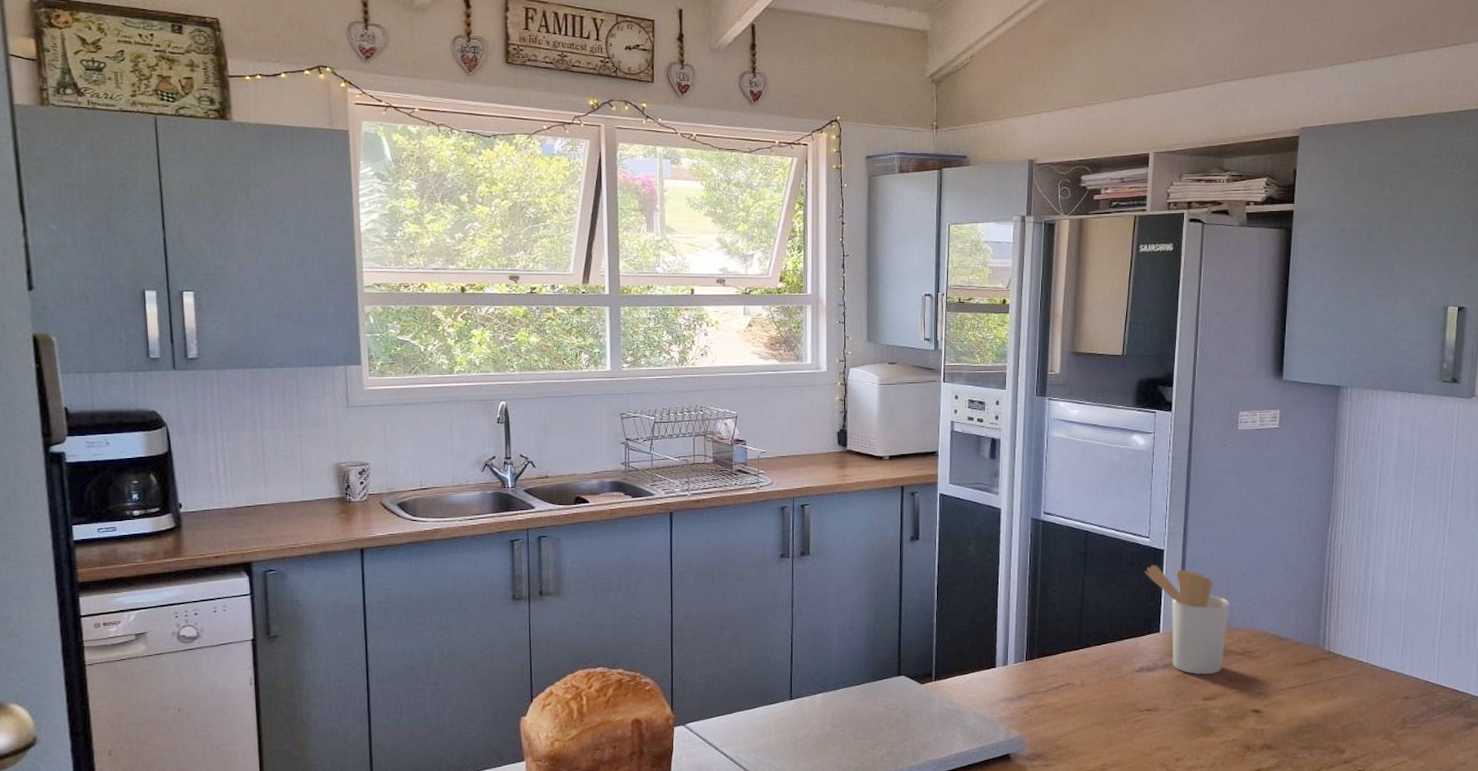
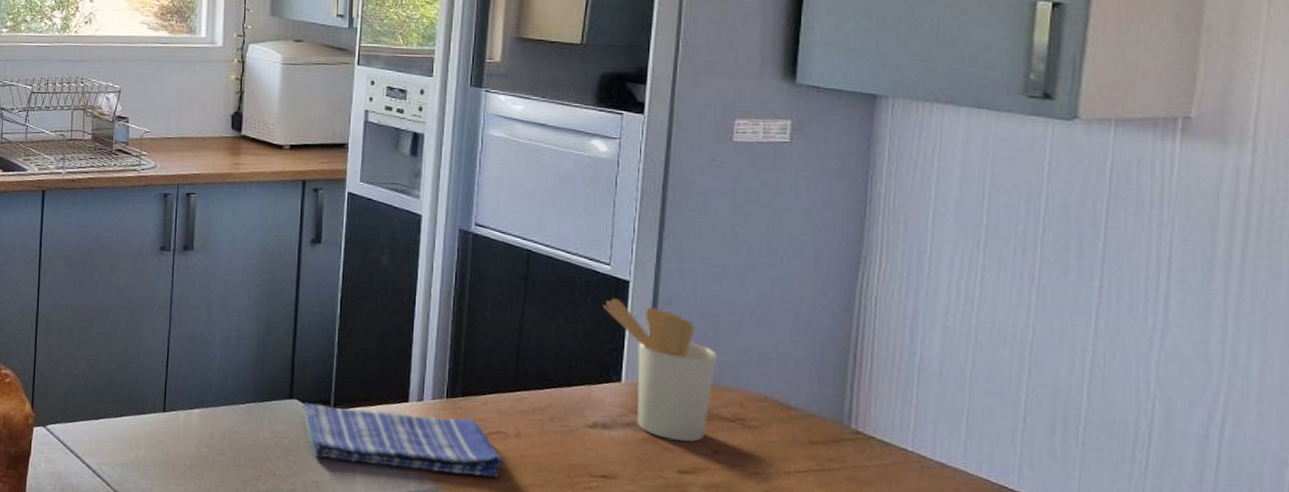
dish towel: none [909,675,1073,723] -> present [302,402,505,478]

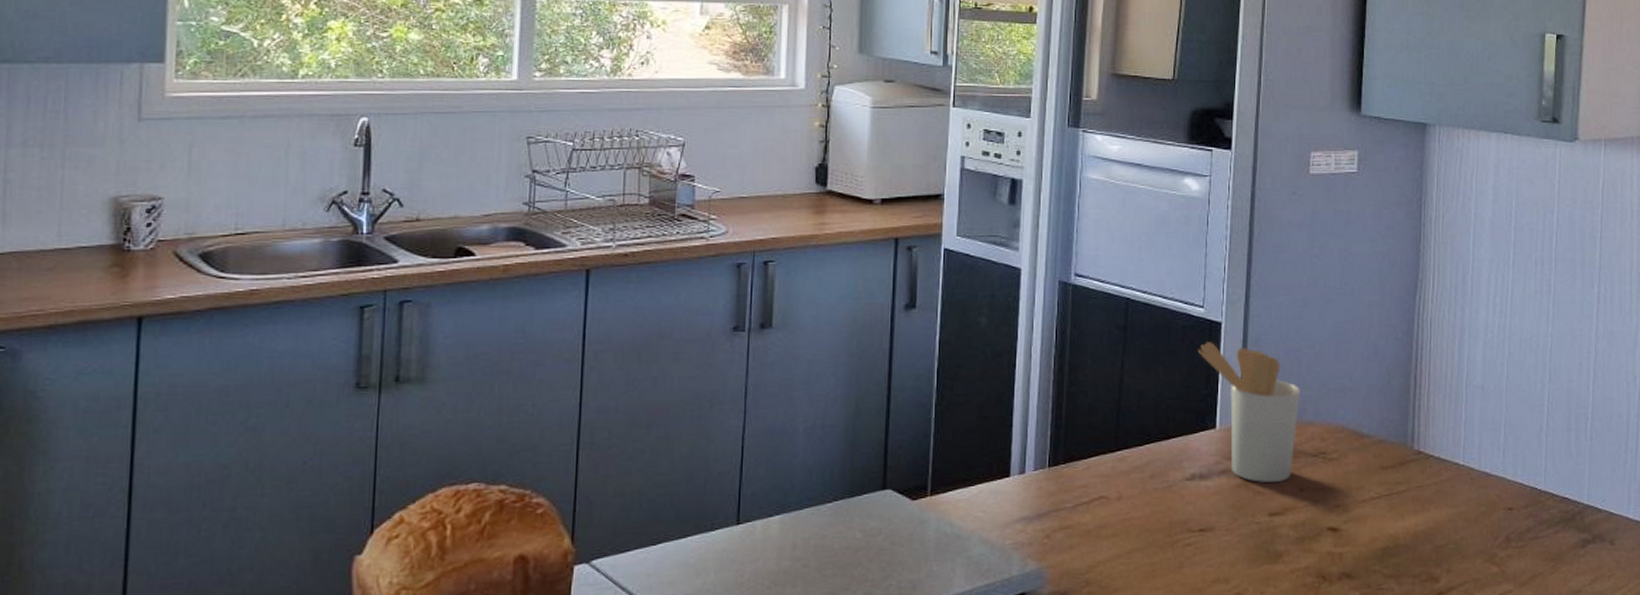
dish towel: present [302,402,505,478] -> none [897,486,1107,553]

